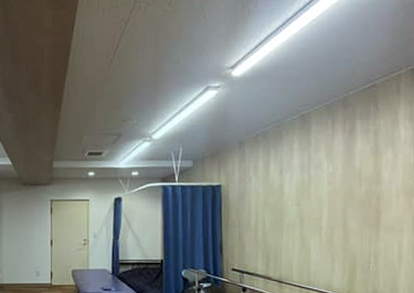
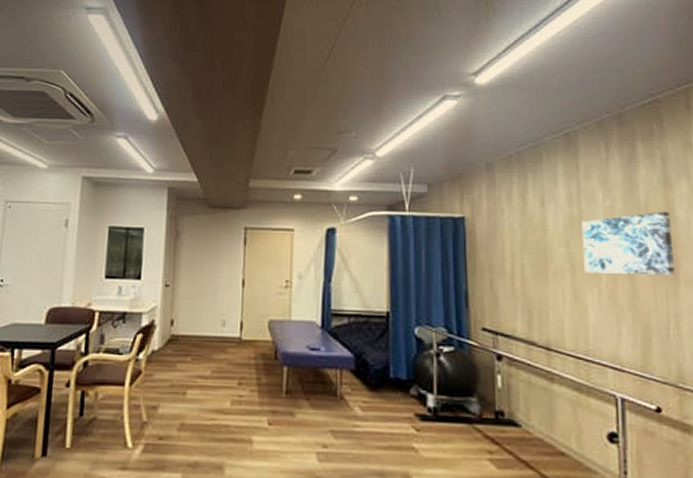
wall art: none [309,174,378,224] -> present [582,211,675,275]

